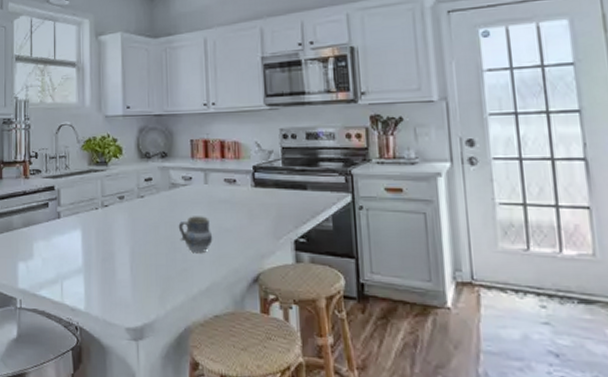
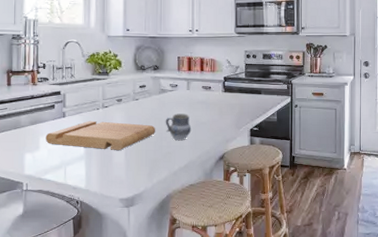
cutting board: none [39,223,166,263] -> present [45,120,155,150]

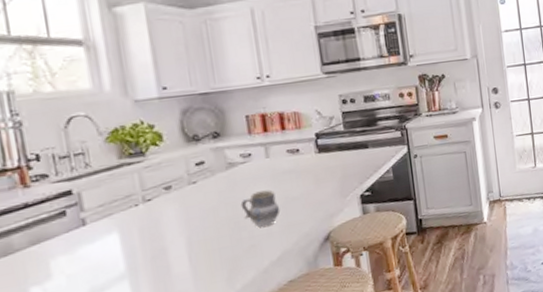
cutting board: present [45,120,155,150] -> none [58,213,229,268]

